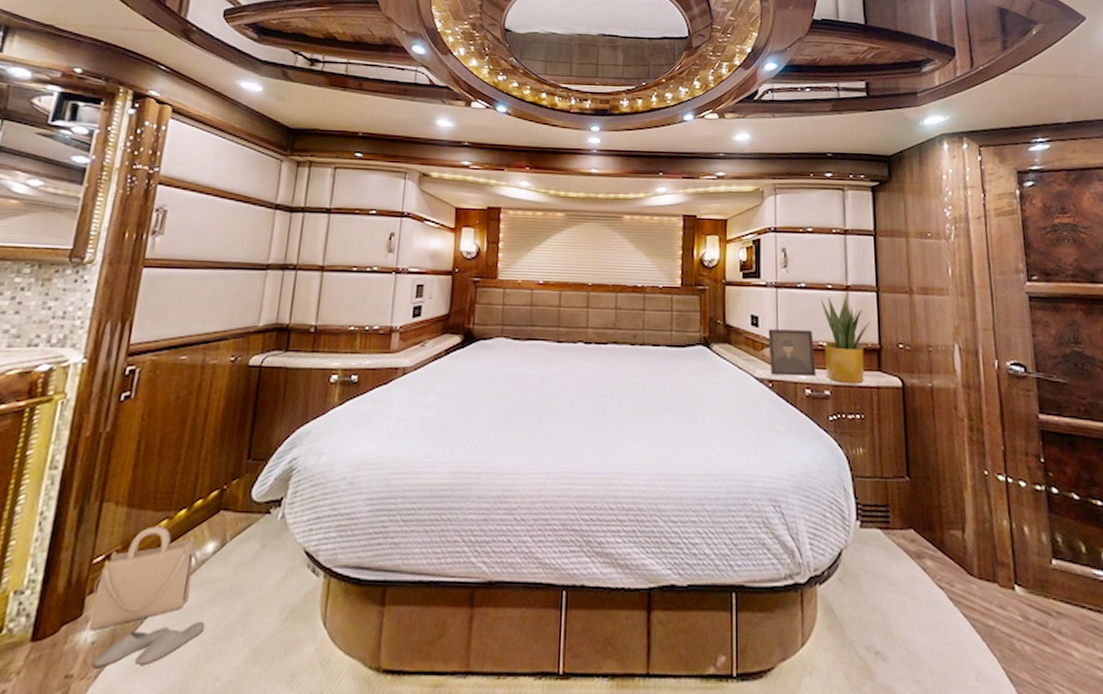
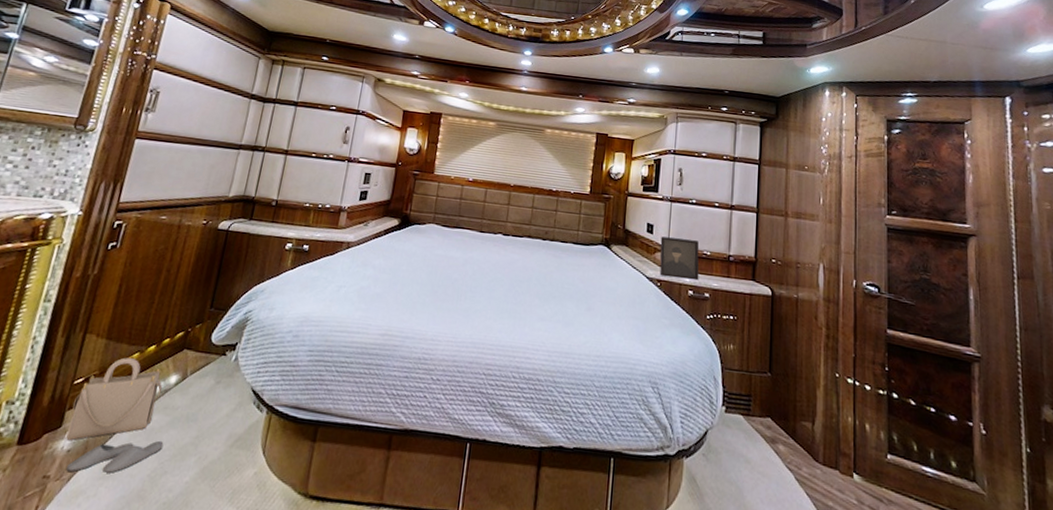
planter: present [820,294,871,385] -> none [707,212,749,290]

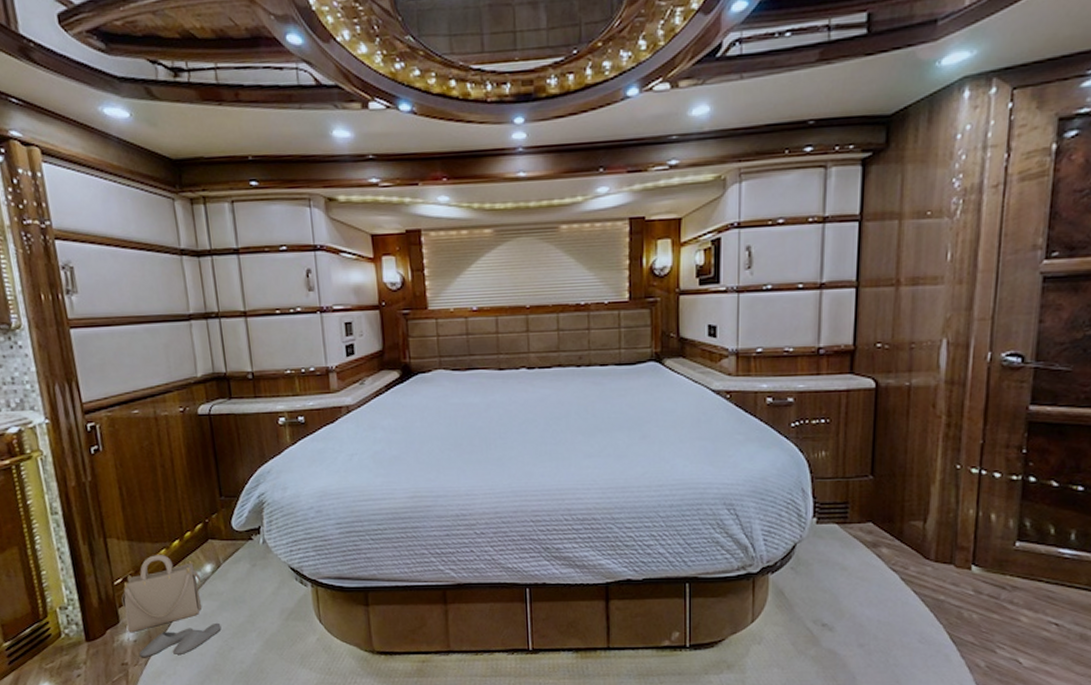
picture frame: present [659,236,699,281] -> none [727,336,780,386]

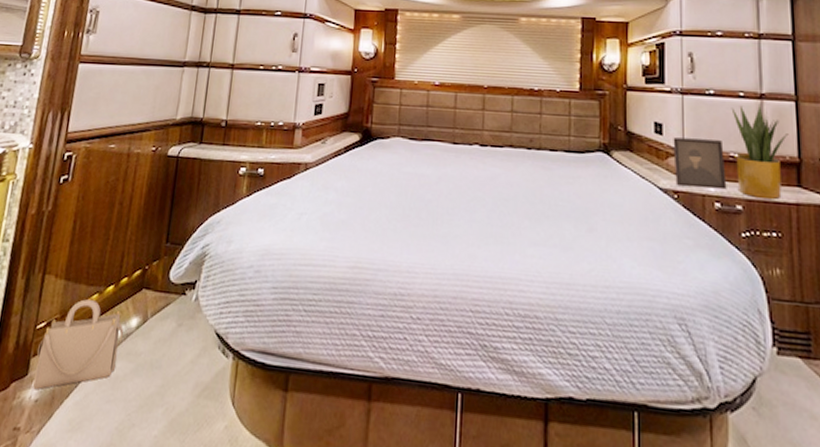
slippers: present [139,622,222,657] -> none [35,389,129,426]
picture frame: none [727,336,780,386] -> present [673,137,727,190]
planter: none [788,293,846,390] -> present [731,103,789,200]

